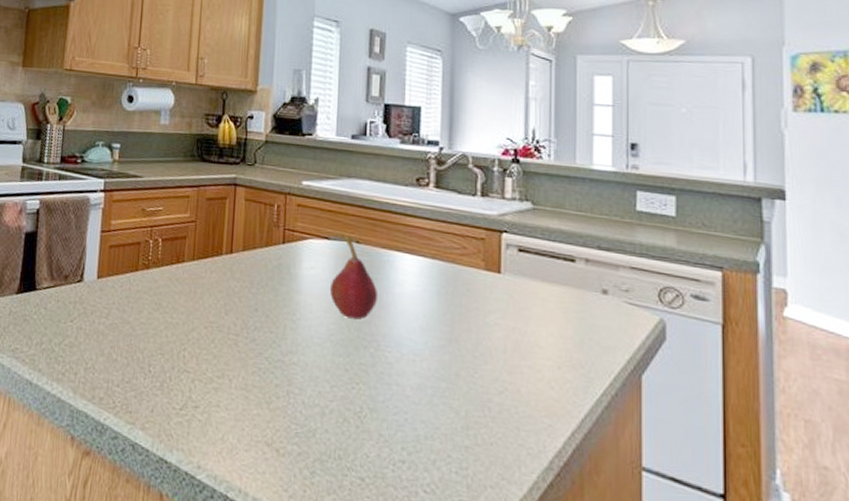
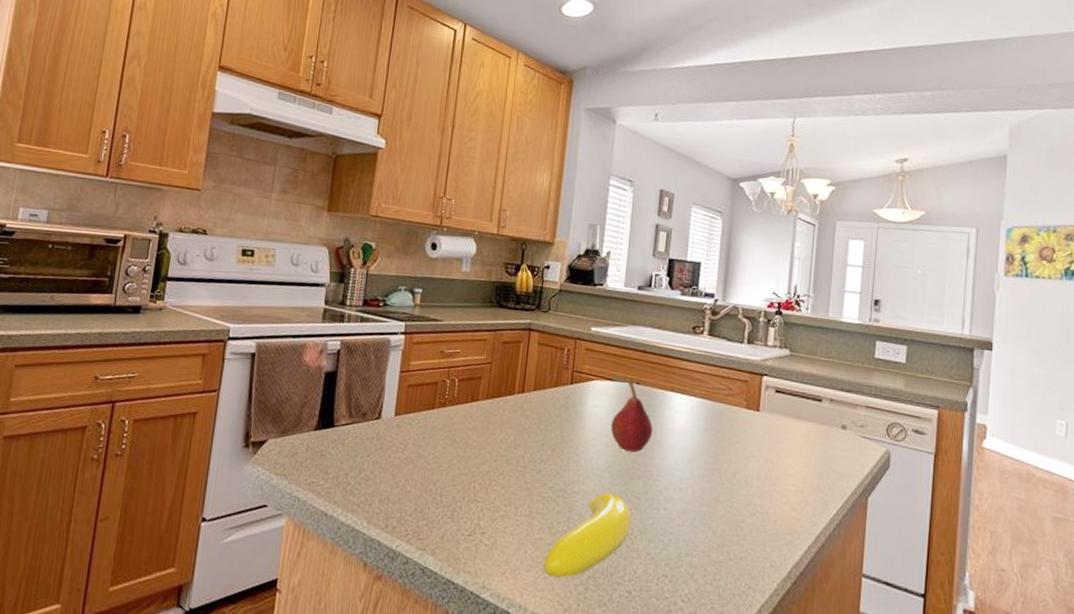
banana: none [263,365,360,460] -> present [543,493,632,578]

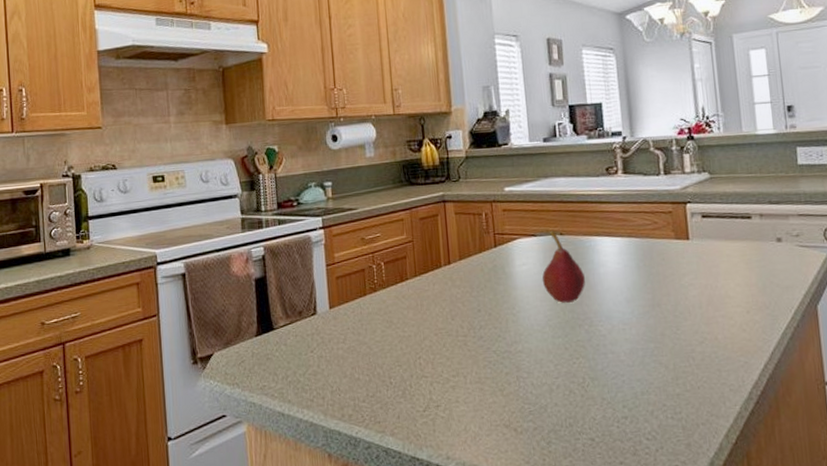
banana: present [543,493,632,578] -> none [502,346,582,437]

